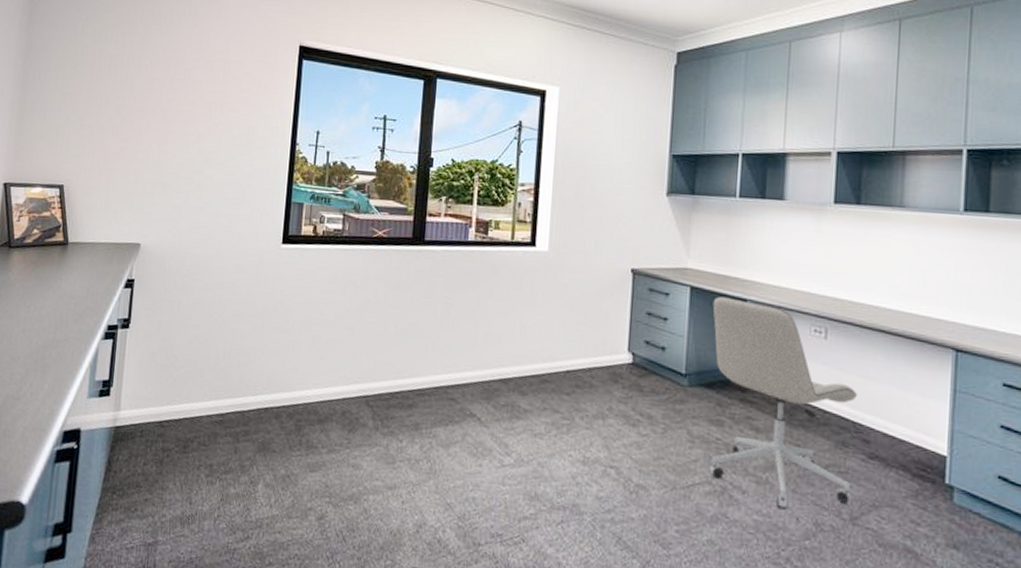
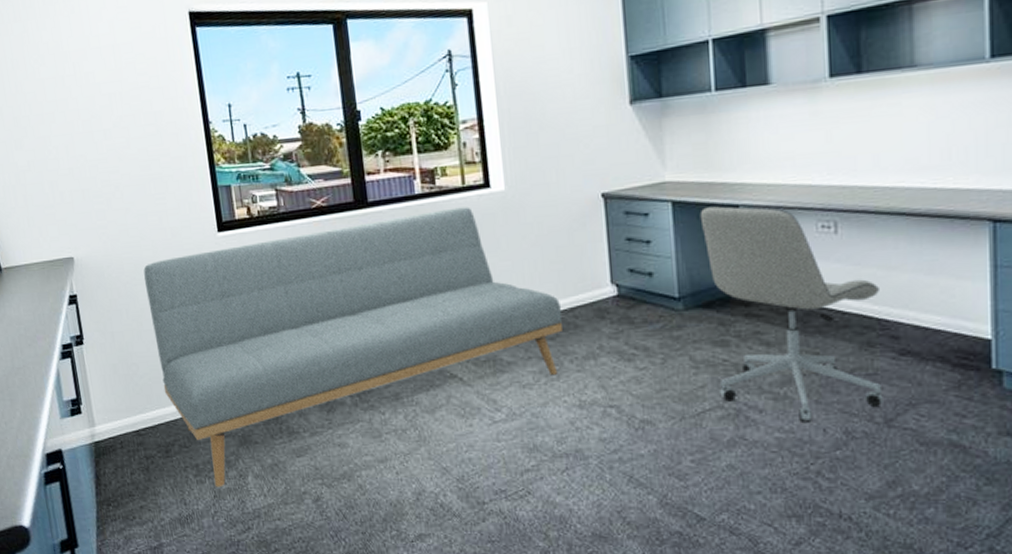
sofa: none [196,259,581,491] -> present [143,207,563,487]

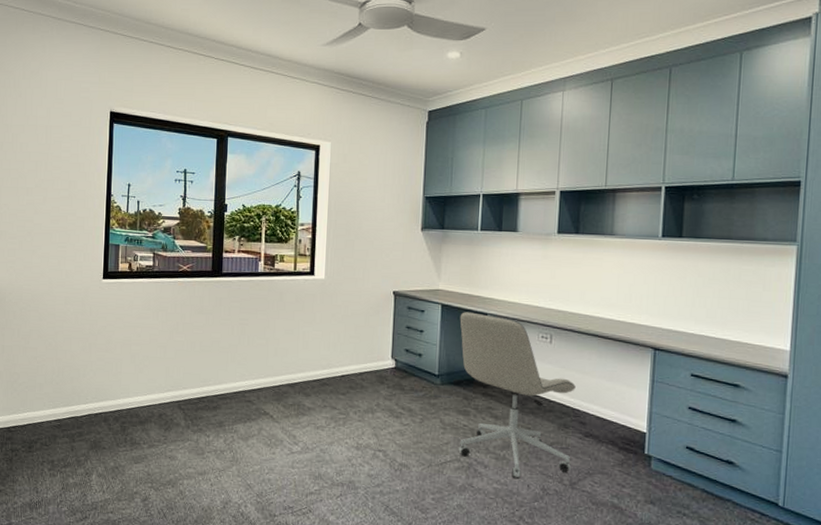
sofa: present [143,207,563,487] -> none [37,286,354,481]

